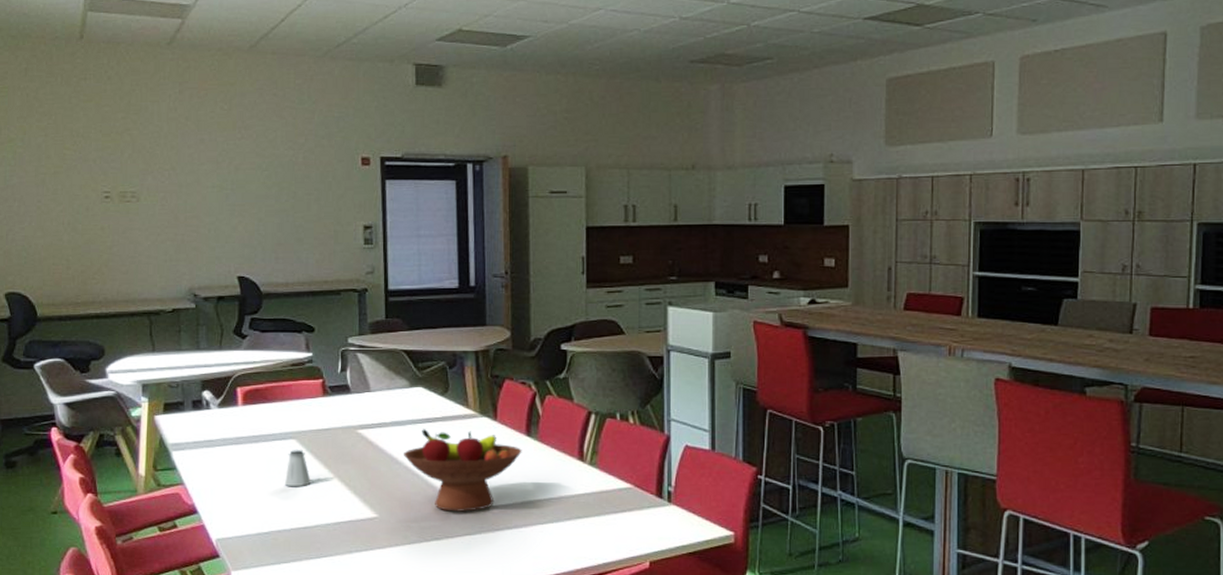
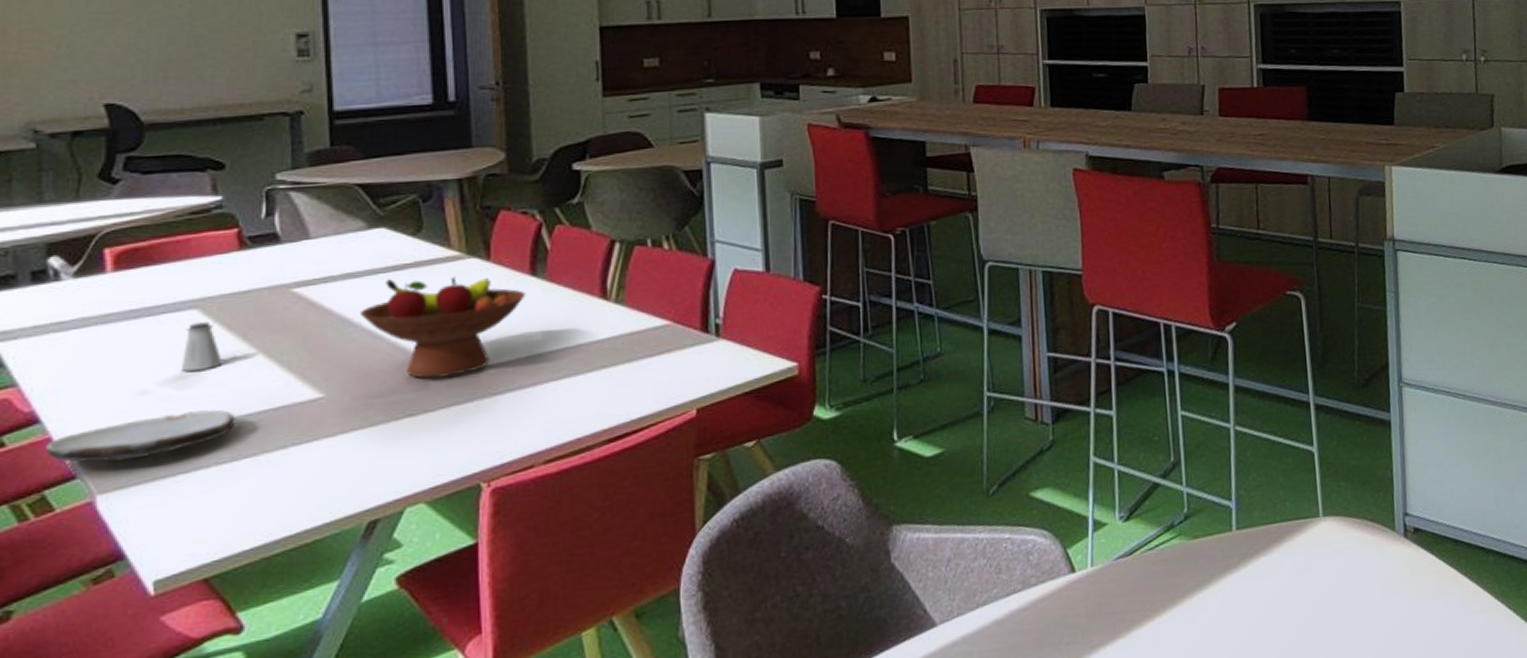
plate: none [201,517,319,548] -> present [46,409,236,463]

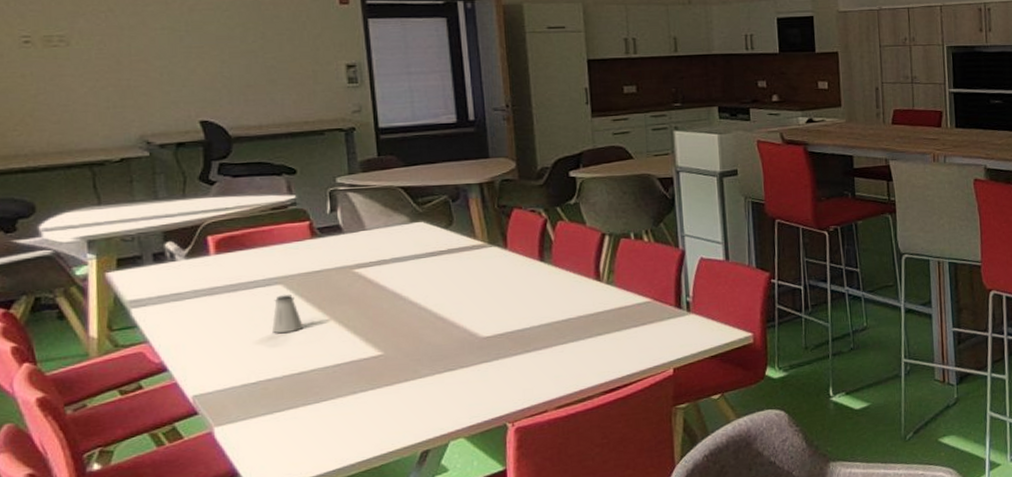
plate: present [46,409,236,463] -> none [174,363,316,403]
fruit bowl: present [361,276,526,379] -> none [408,261,536,342]

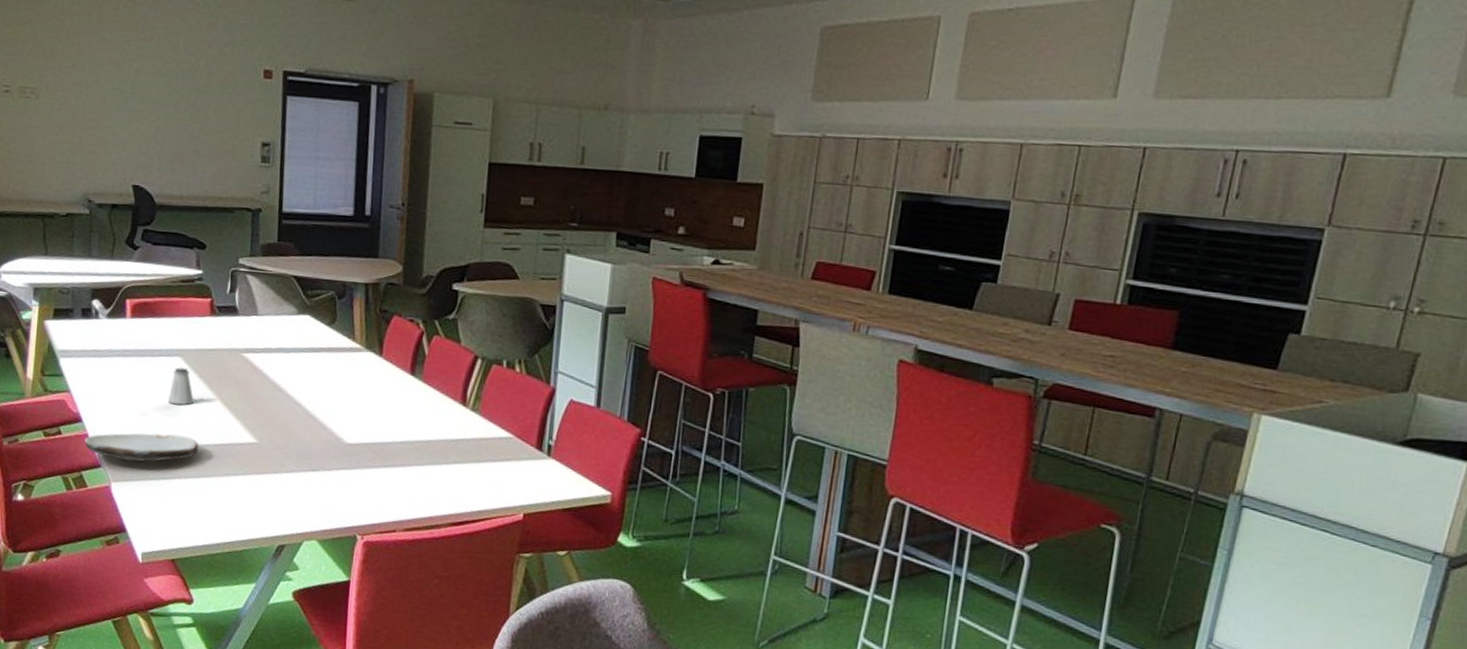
plate: none [174,363,316,403] -> present [84,433,200,462]

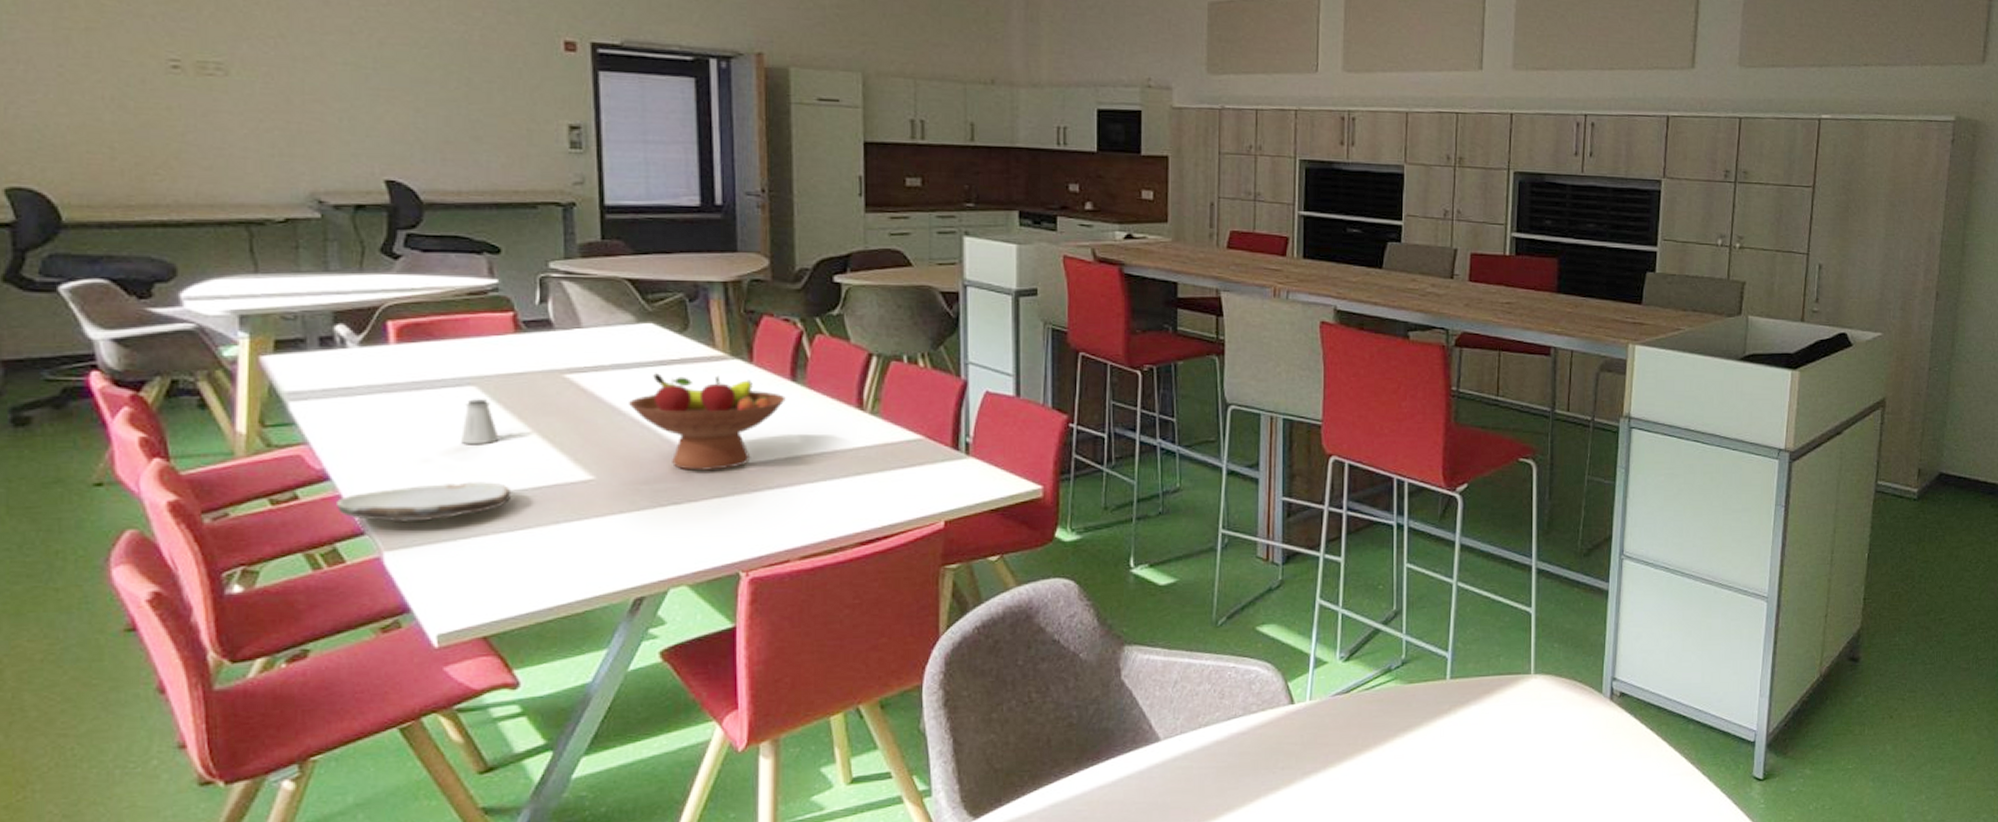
fruit bowl: none [287,358,405,446] -> present [629,373,786,471]

